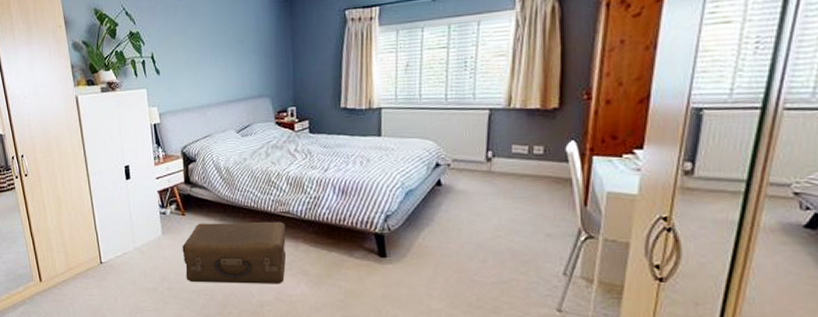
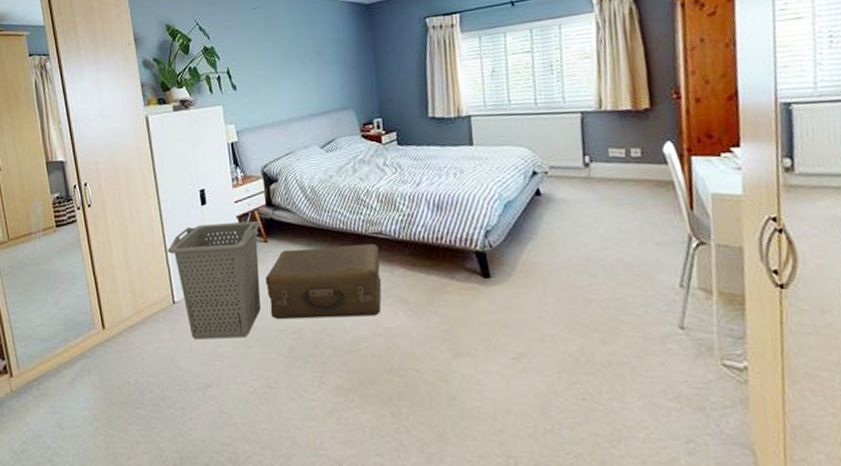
laundry basket: none [95,196,180,296] -> present [167,221,262,340]

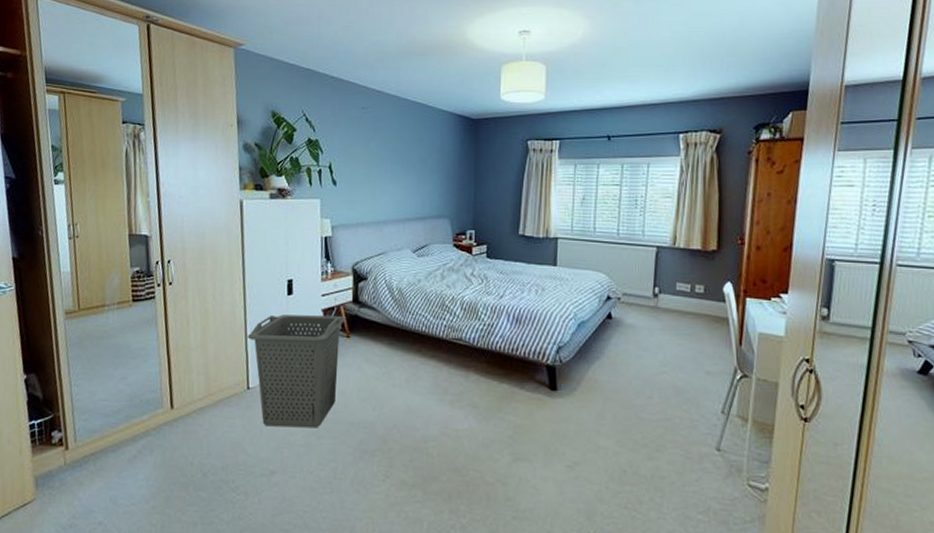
suitcase: present [265,243,382,320] -> none [343,347,457,418]

